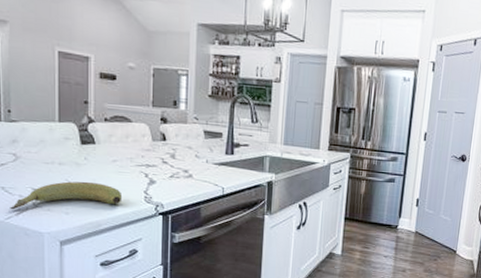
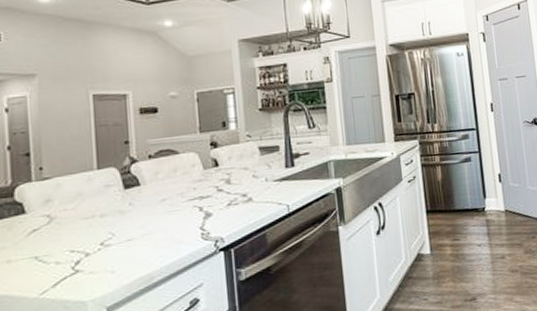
banana: present [10,181,123,210] -> none [45,228,176,282]

